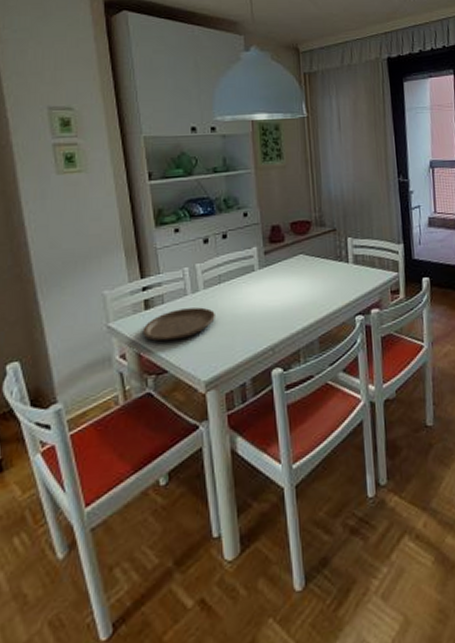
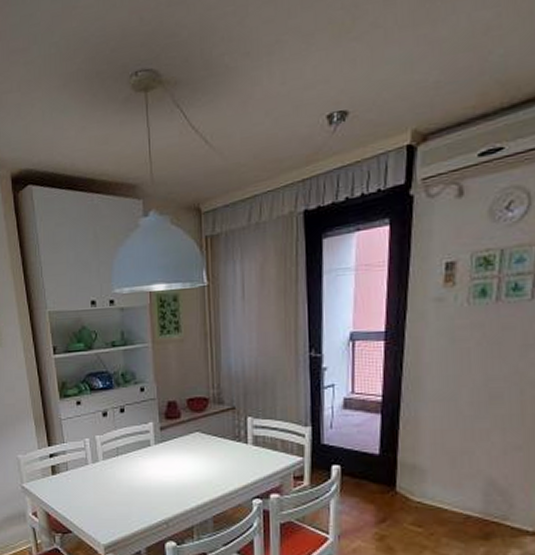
plate: present [142,307,215,341] -> none [50,477,113,505]

